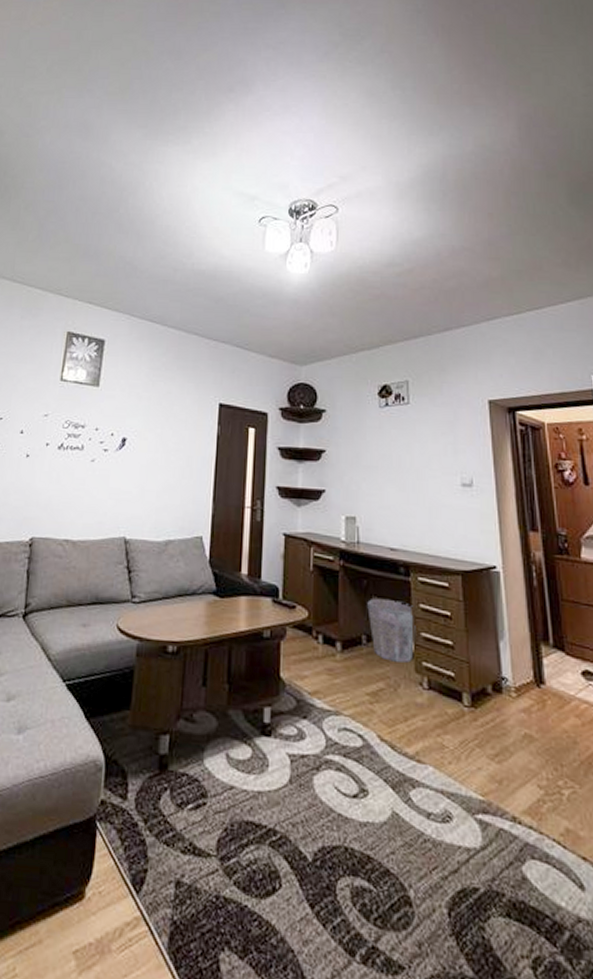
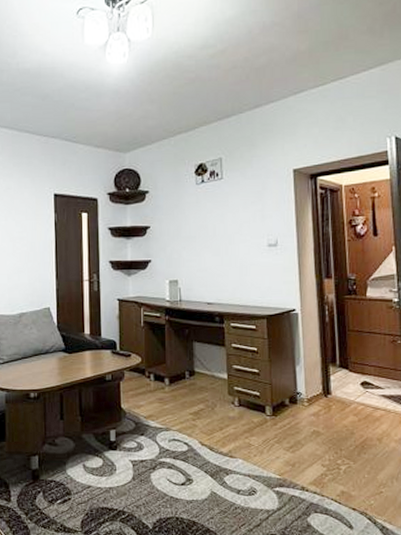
waste bin: present [367,598,416,663] -> none [189,342,229,389]

